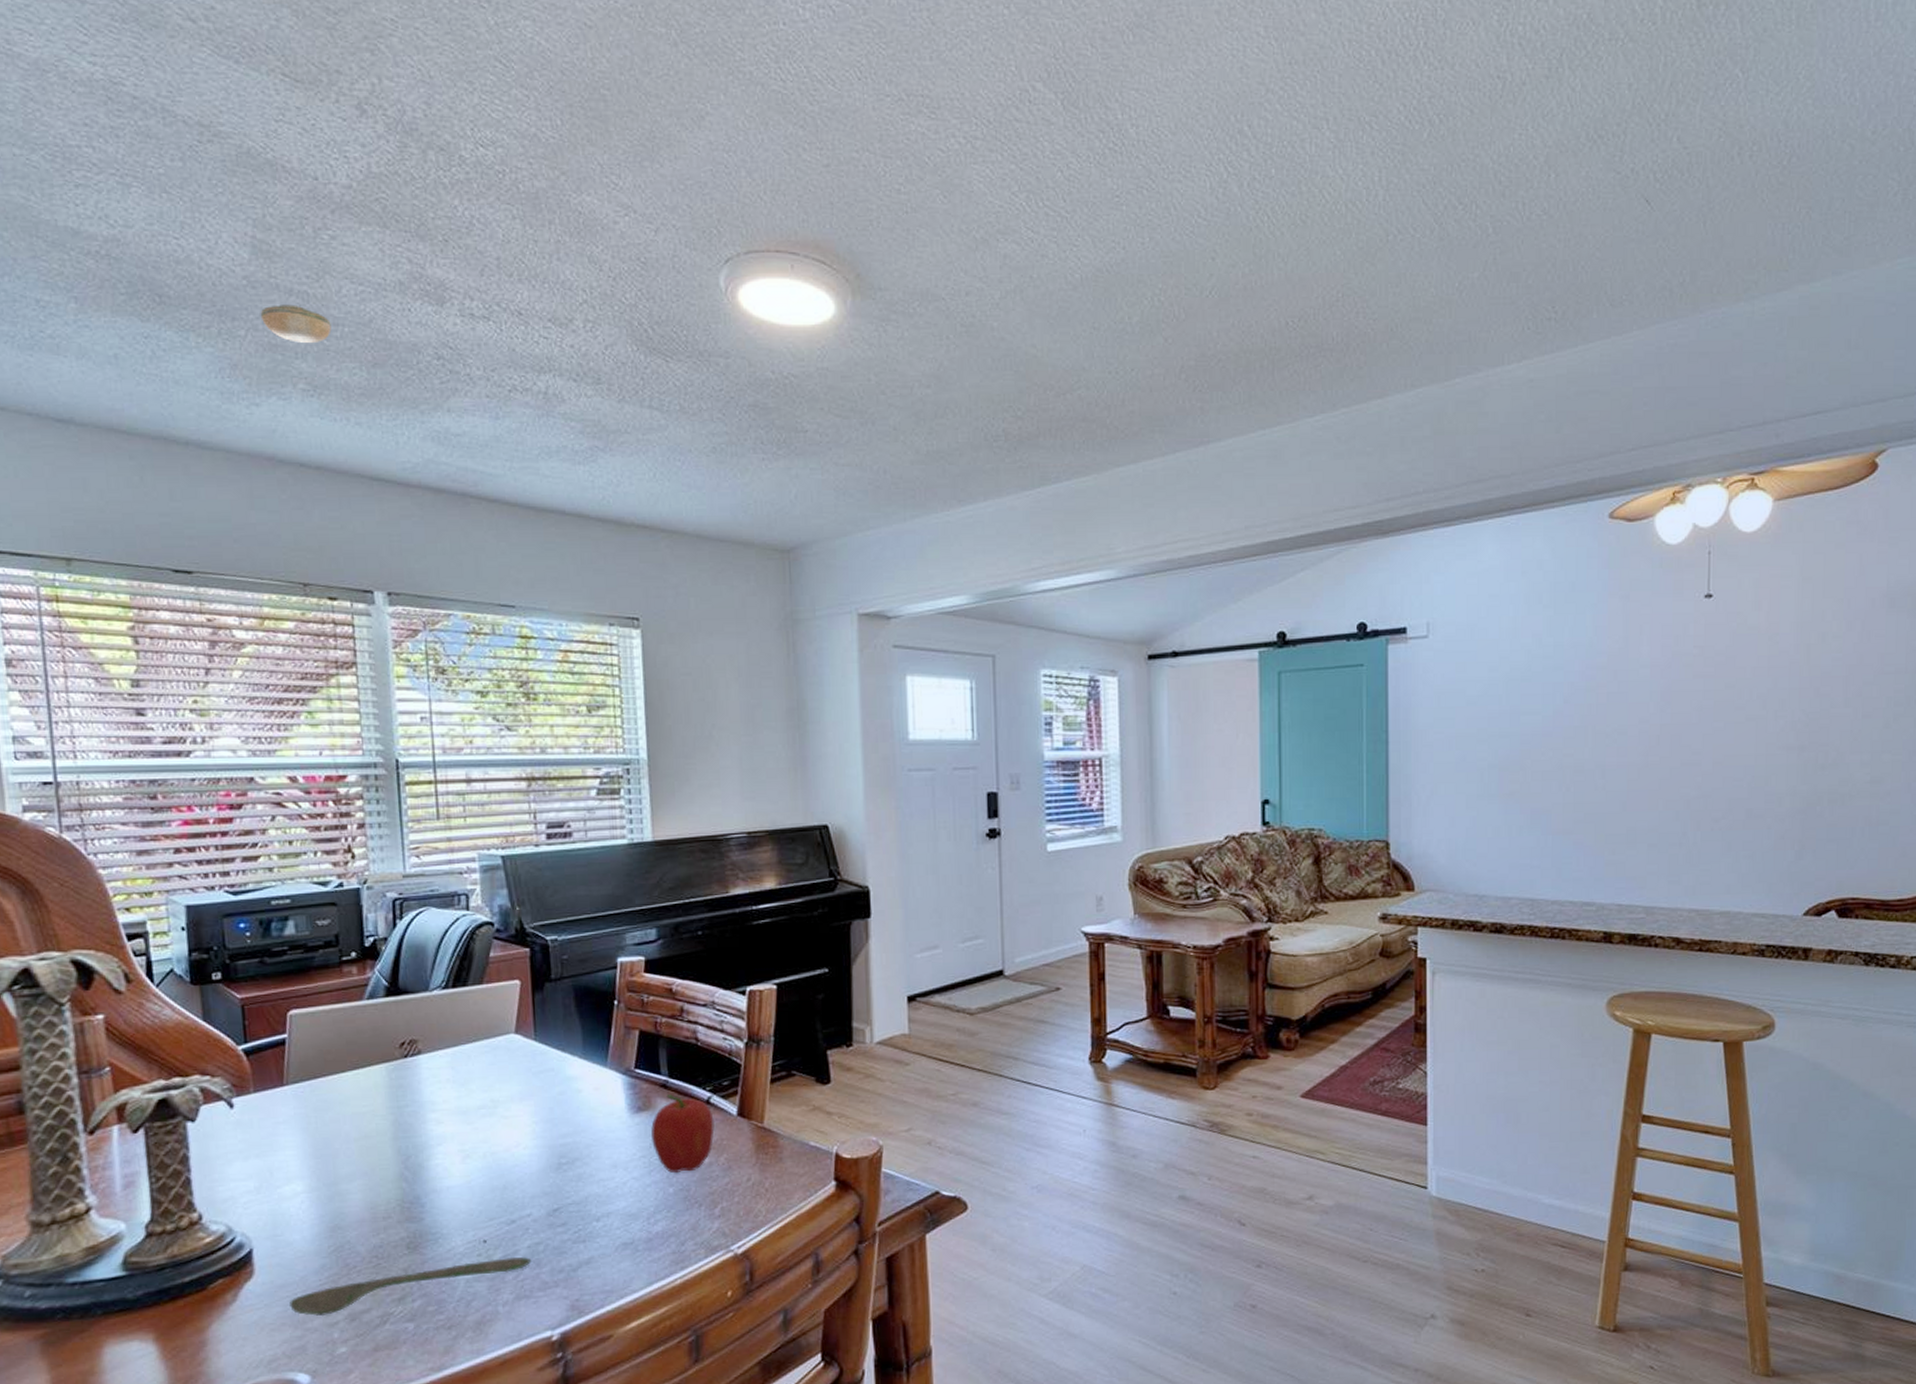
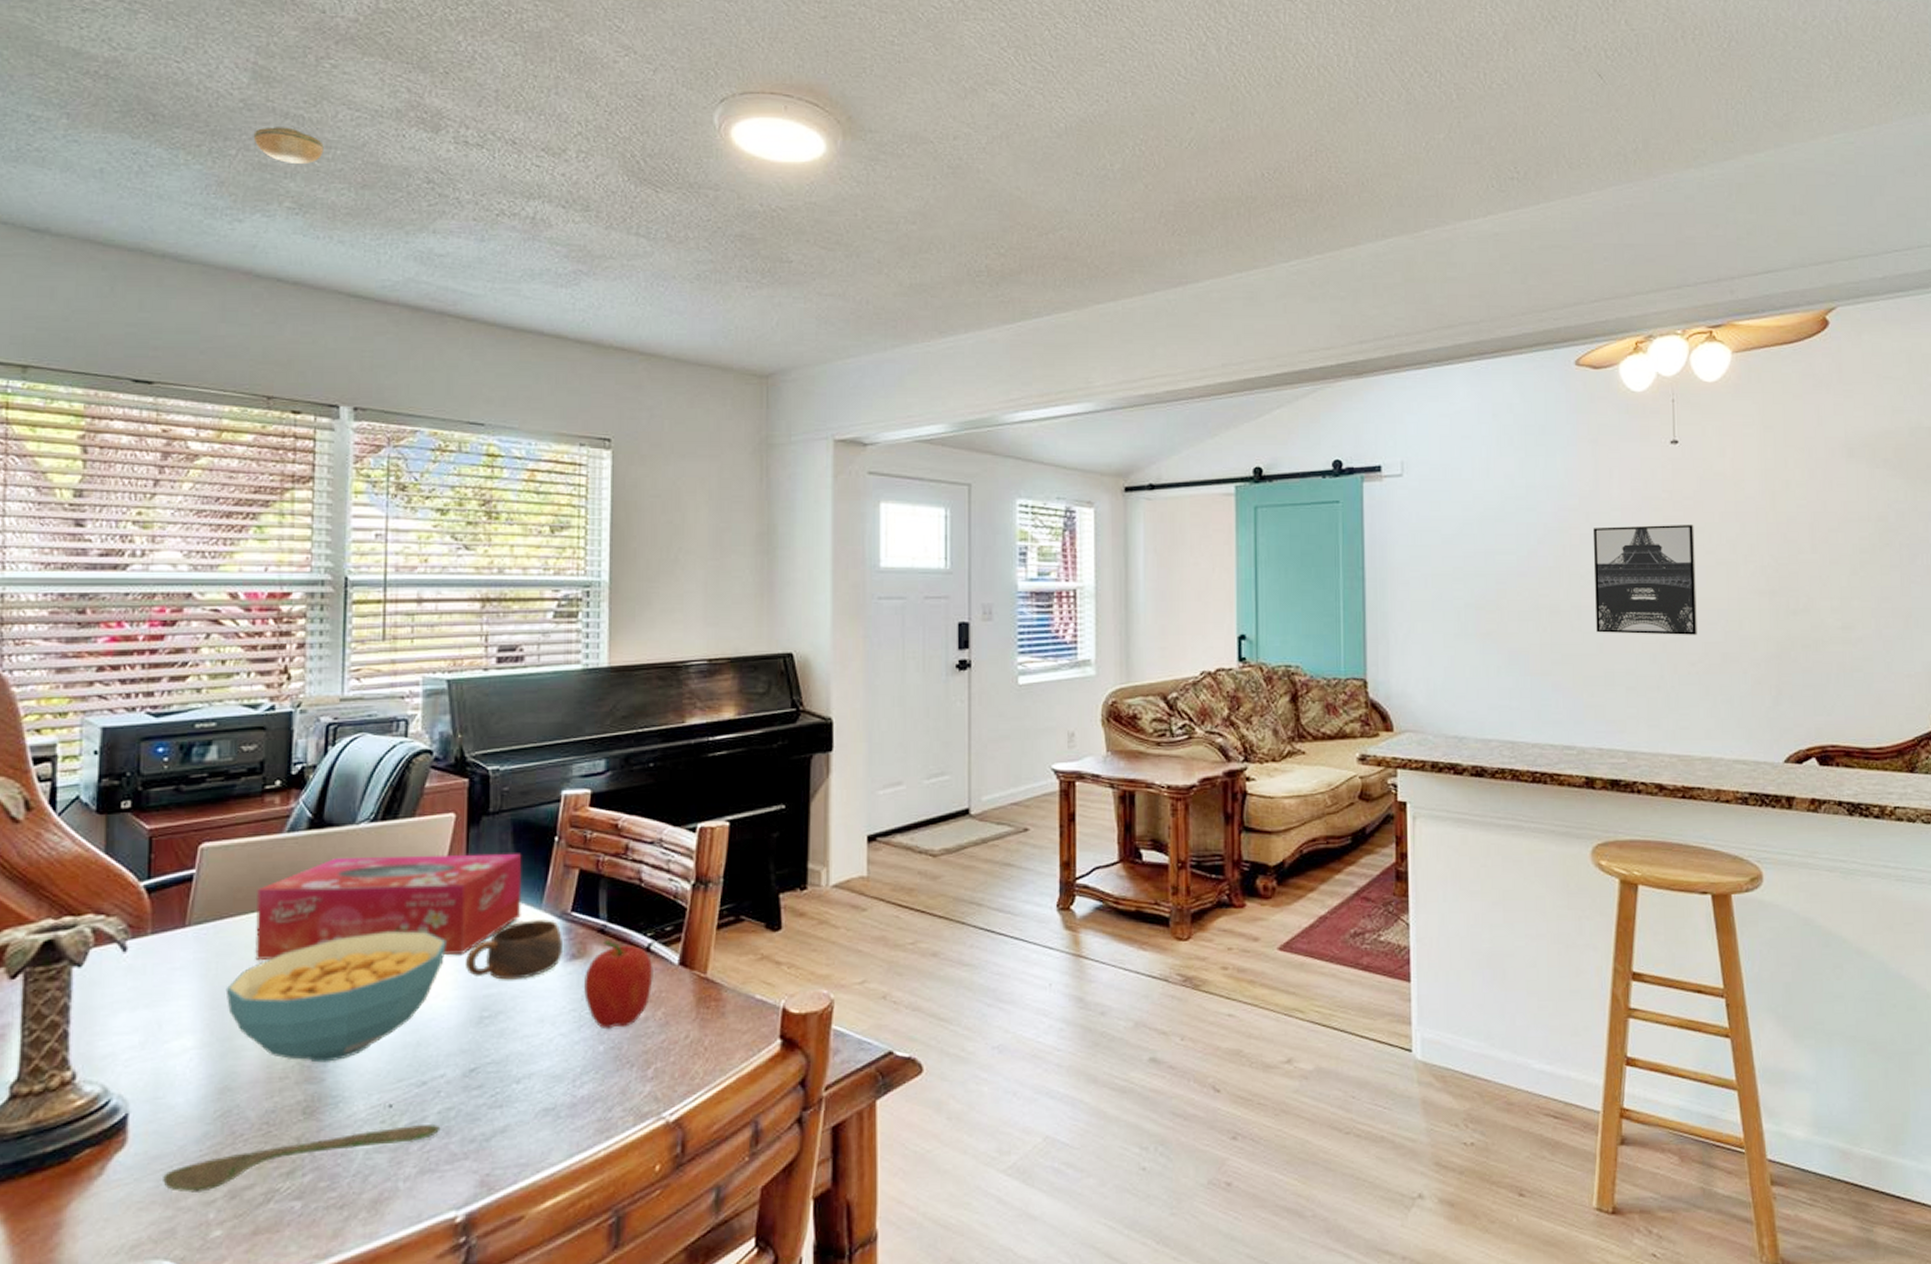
cereal bowl: none [326,1087,522,1204] -> present [225,931,446,1063]
tissue box: none [344,1016,589,1114] -> present [255,853,522,960]
cup: none [541,1076,630,1131] -> present [466,920,564,980]
wall art: none [1620,681,1725,792] -> present [1592,525,1697,635]

